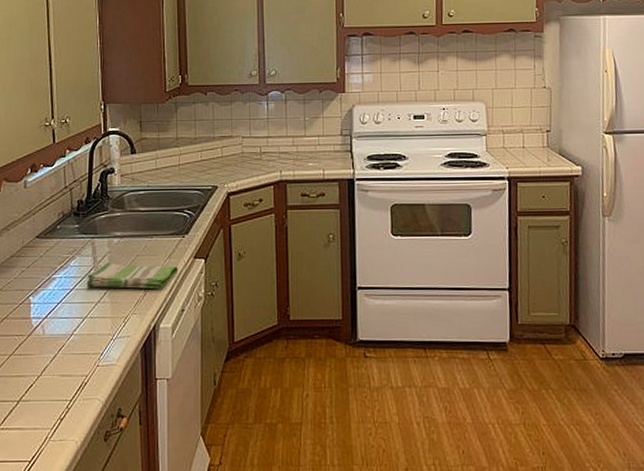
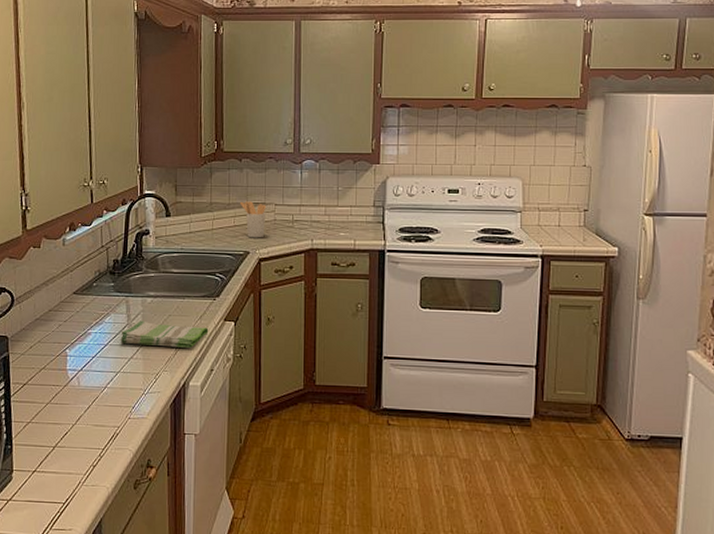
utensil holder: none [207,135,234,172] -> present [240,201,267,238]

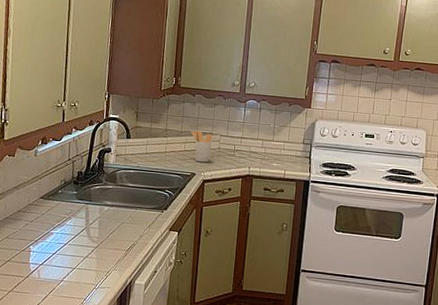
dish towel: present [120,320,209,348] -> none [78,225,156,252]

